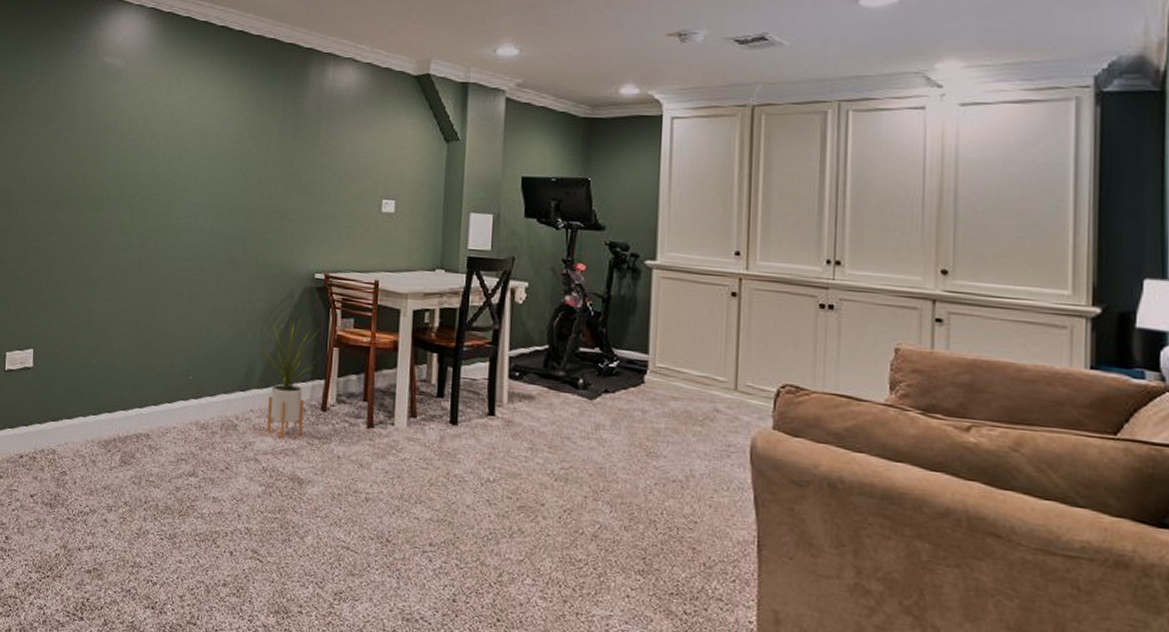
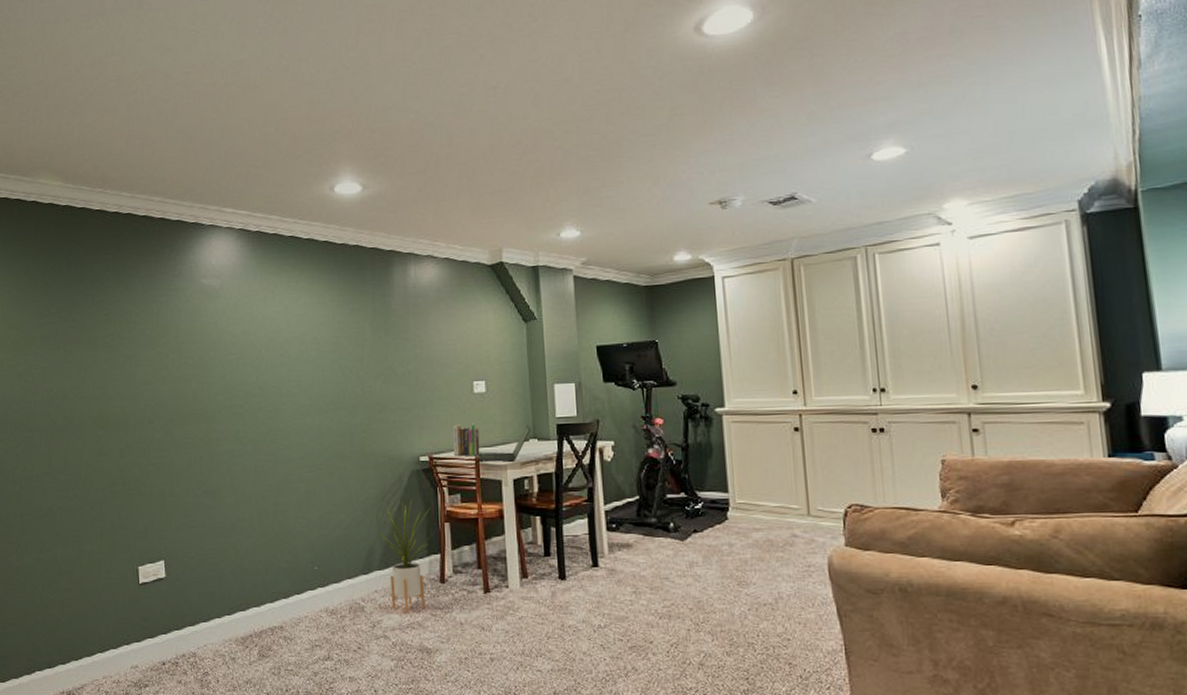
books: none [351,243,383,280] -> present [452,423,480,456]
laptop: none [377,254,439,291] -> present [478,425,531,463]

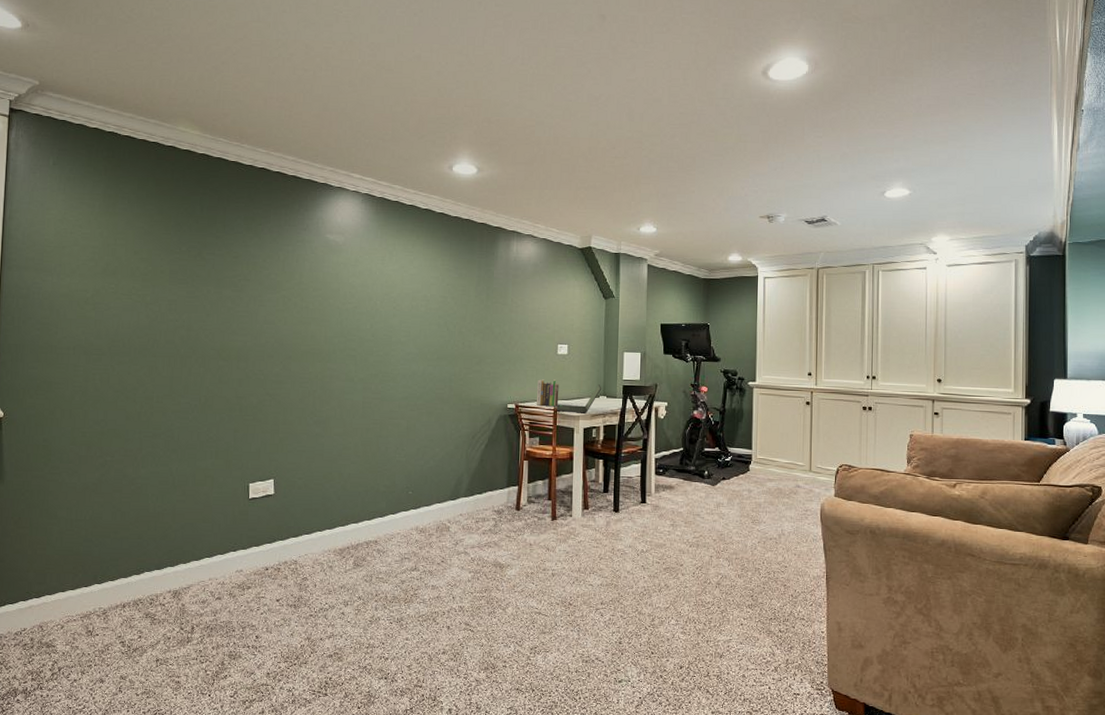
house plant: present [376,499,430,613] -> none [466,439,513,534]

